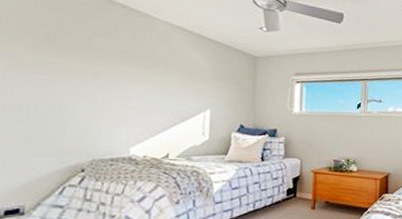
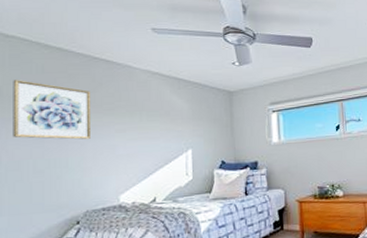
wall art: none [11,12,103,86] -> present [13,80,90,140]

